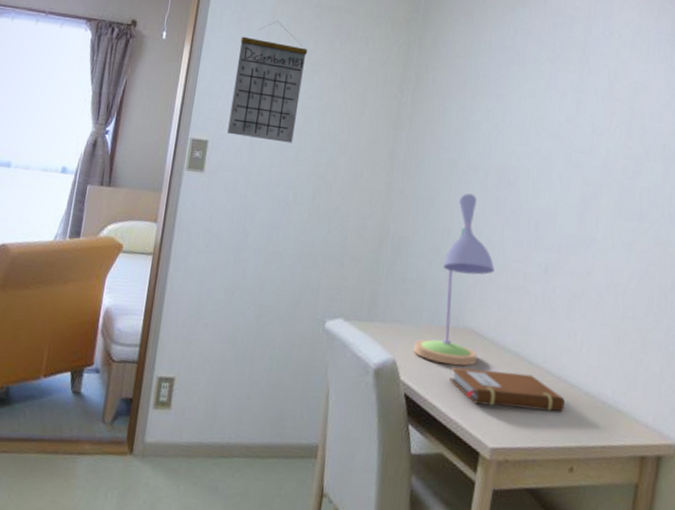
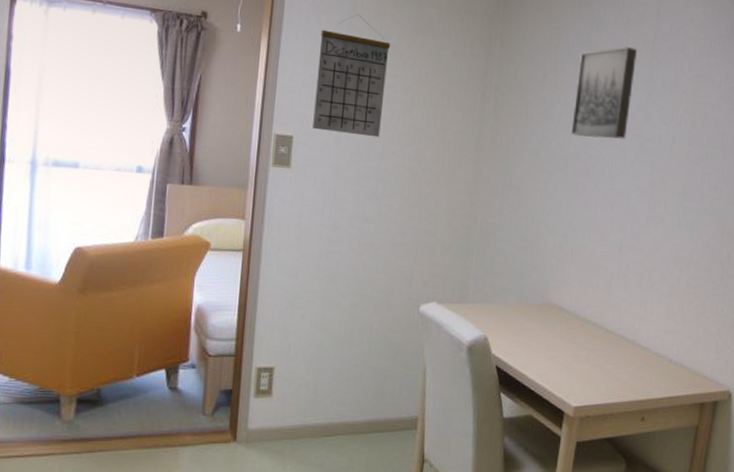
desk lamp: present [413,193,495,366] -> none [502,181,575,338]
notebook: present [448,366,565,413] -> none [535,339,637,372]
wall art: none [492,51,565,150] -> present [571,46,637,139]

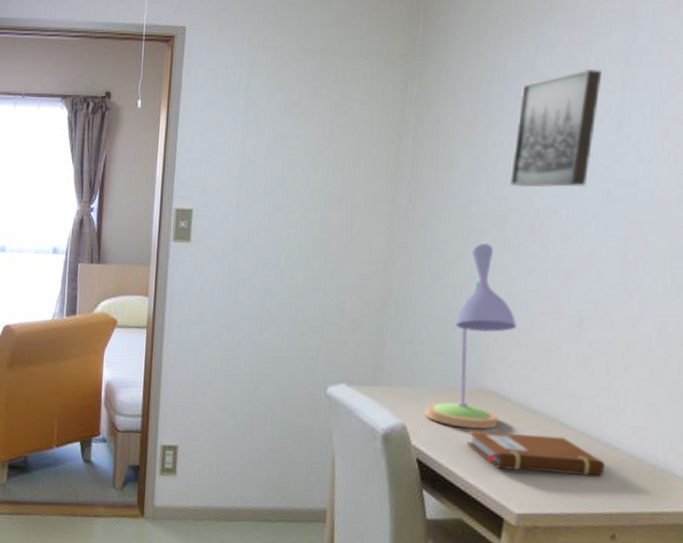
calendar: present [313,14,391,138] -> none [212,73,292,205]
desk lamp: none [502,181,575,338] -> present [424,244,517,430]
notebook: none [535,339,637,372] -> present [466,430,605,477]

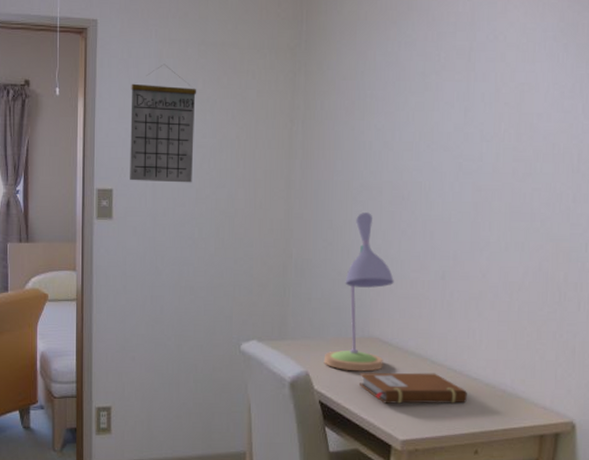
calendar: none [212,73,292,205] -> present [130,64,197,183]
wall art: present [510,68,602,187] -> none [383,62,451,163]

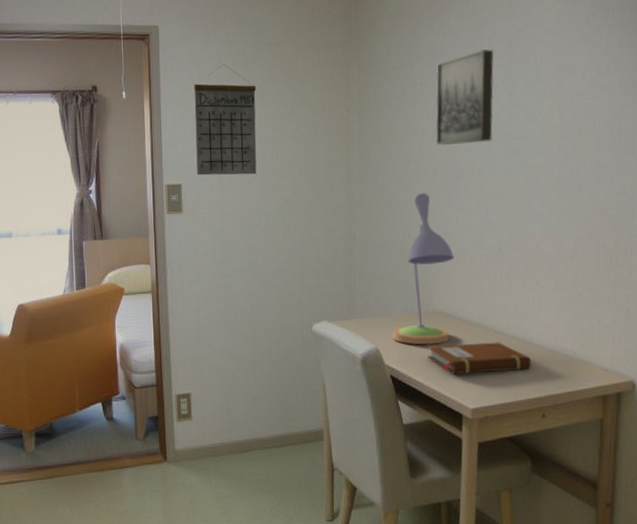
wall art: none [383,62,451,163] -> present [435,49,494,146]

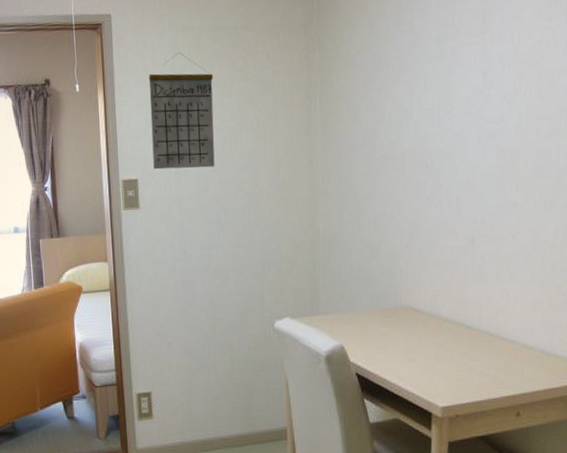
desk lamp: present [392,193,454,345] -> none [358,183,423,342]
notebook: present [427,342,531,374] -> none [394,338,505,372]
wall art: present [435,49,494,146] -> none [403,26,466,132]

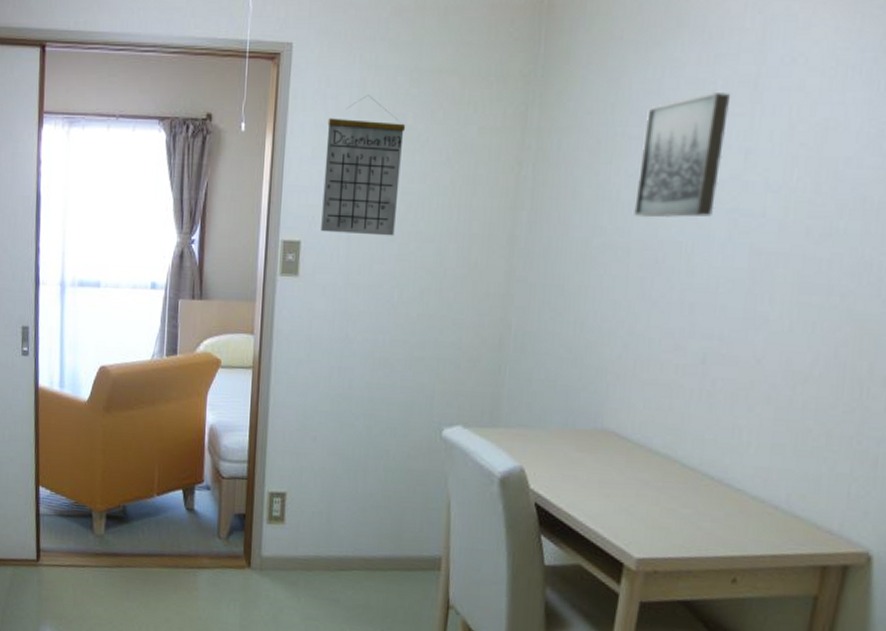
wall art: none [403,26,466,132] -> present [634,91,730,218]

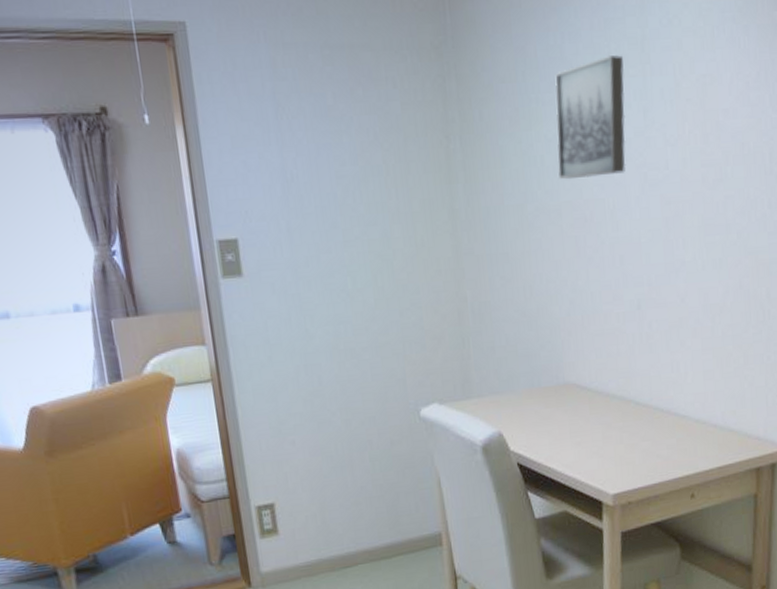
calendar: present [321,94,406,236] -> none [242,75,336,227]

